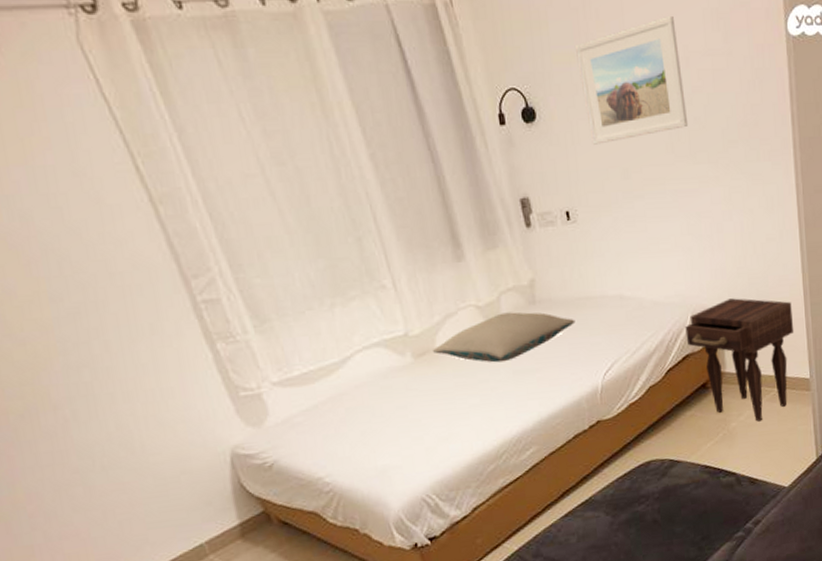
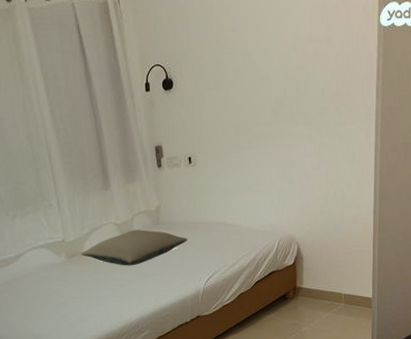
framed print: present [574,15,689,145] -> none [207,10,291,108]
nightstand: present [685,298,794,422] -> none [273,230,363,328]

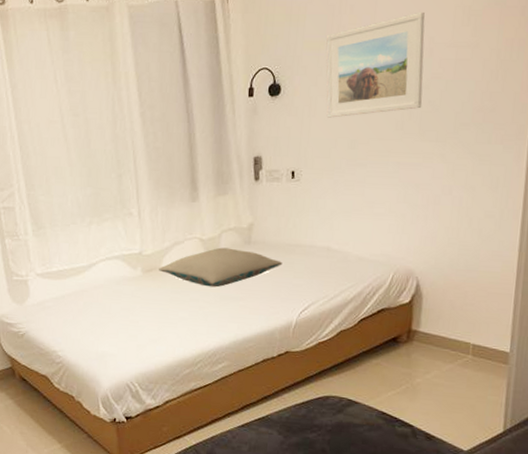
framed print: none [207,10,291,108] -> present [326,11,425,118]

